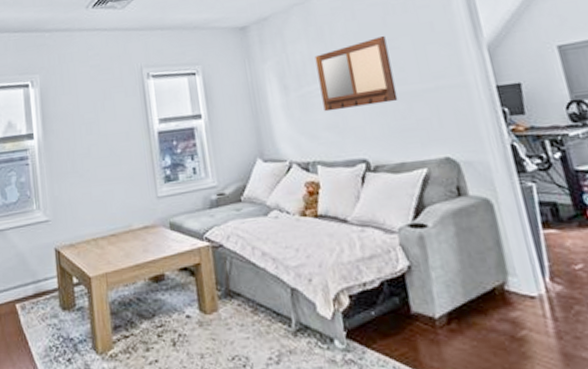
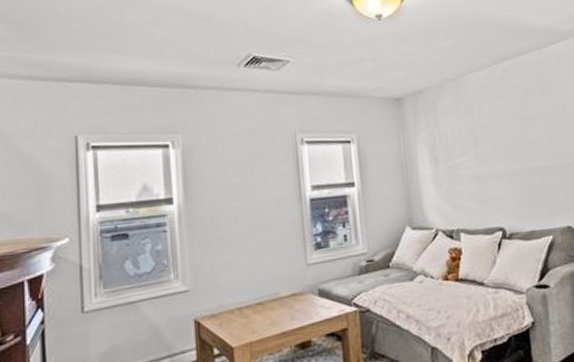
writing board: present [314,35,398,112] -> none [463,115,533,183]

